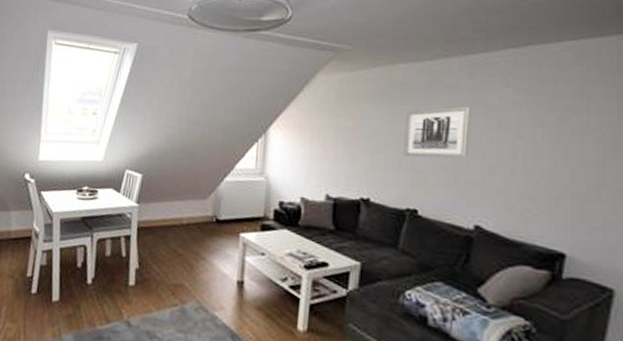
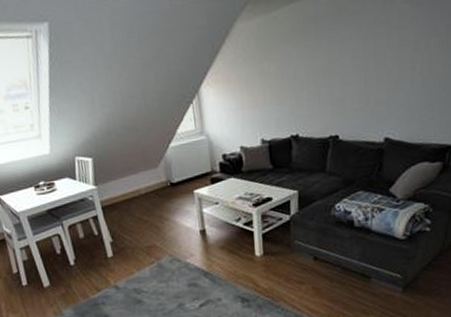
wall art: present [403,106,471,159] -> none [321,30,376,90]

